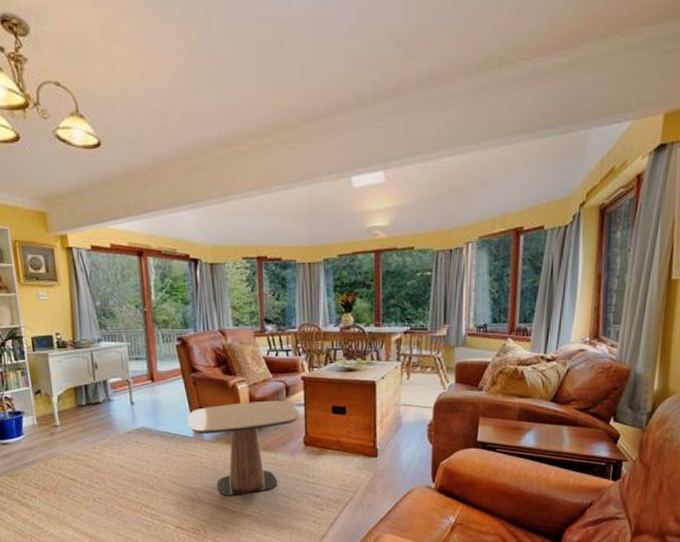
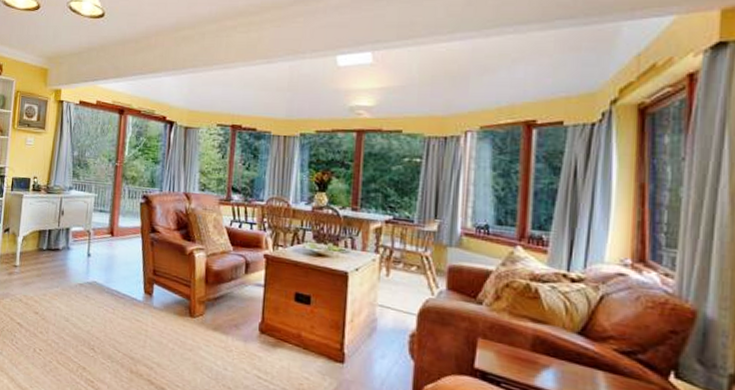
side table: present [187,400,300,496] -> none [139,270,258,378]

